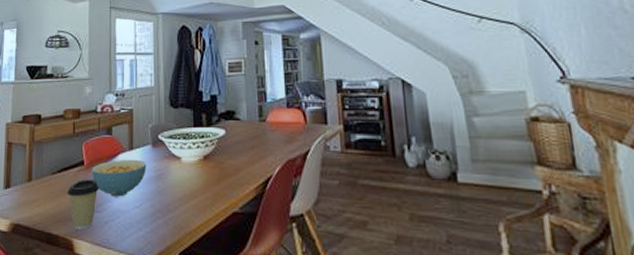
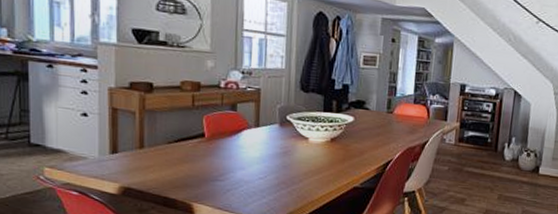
coffee cup: present [67,179,99,230] -> none [185,150,222,196]
cereal bowl: present [92,159,147,197] -> none [213,135,273,169]

